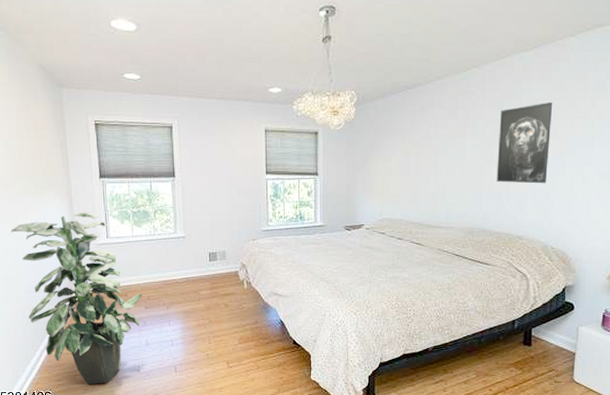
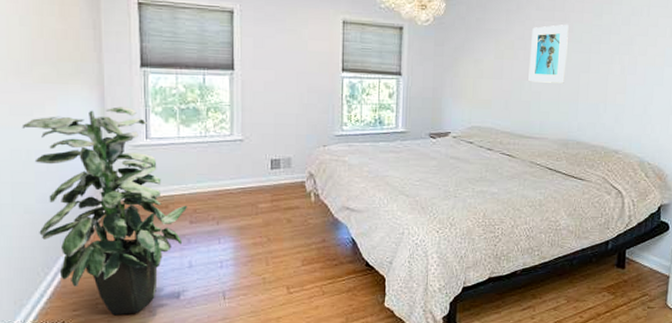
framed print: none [434,120,471,176] -> present [528,24,569,83]
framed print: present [496,102,553,184] -> none [593,9,653,95]

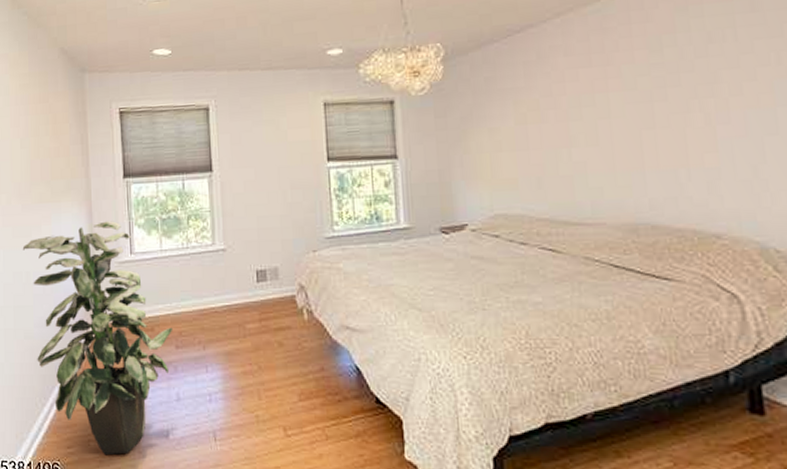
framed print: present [528,24,569,83] -> none [562,68,619,150]

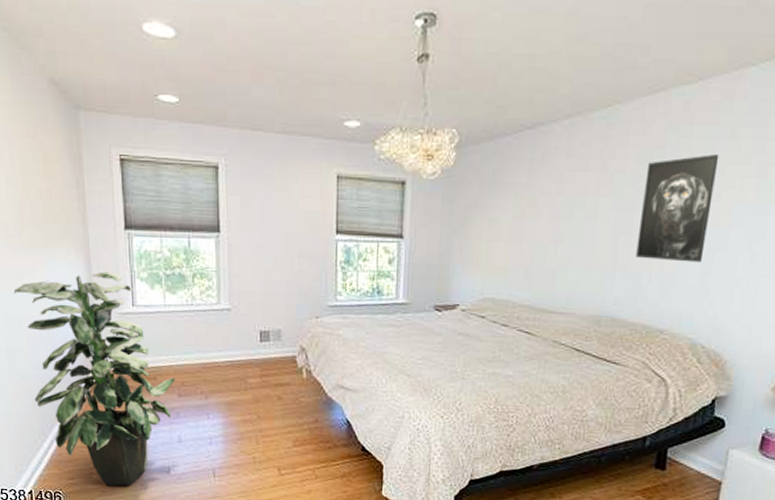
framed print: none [659,31,750,154] -> present [635,154,720,263]

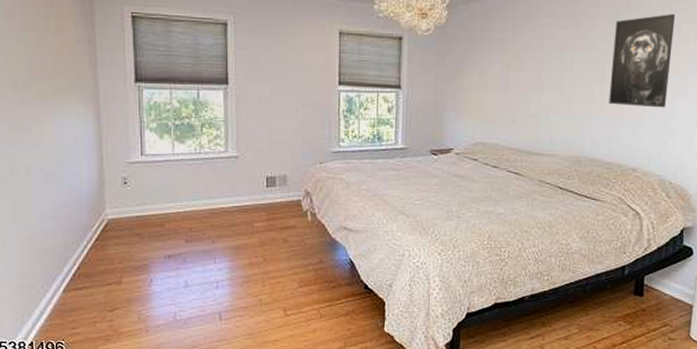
indoor plant: present [13,272,176,487] -> none [20,123,184,335]

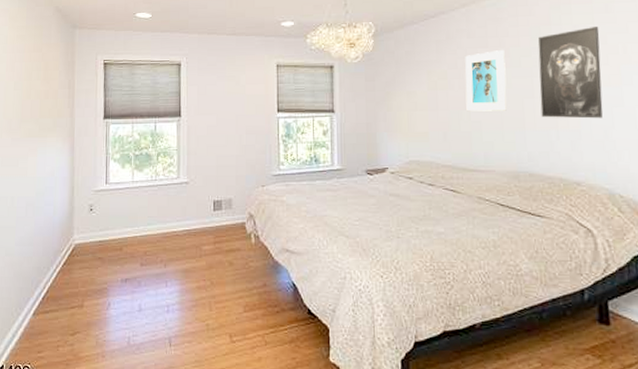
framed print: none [537,31,581,96] -> present [465,49,507,112]

